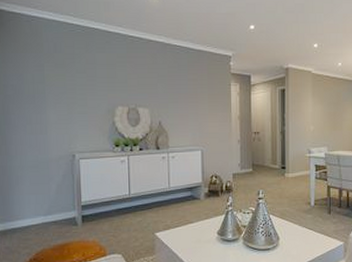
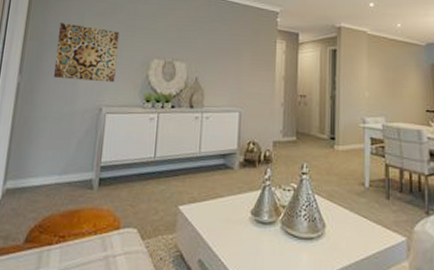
wall art: none [20,75,83,131] -> present [53,23,120,83]

